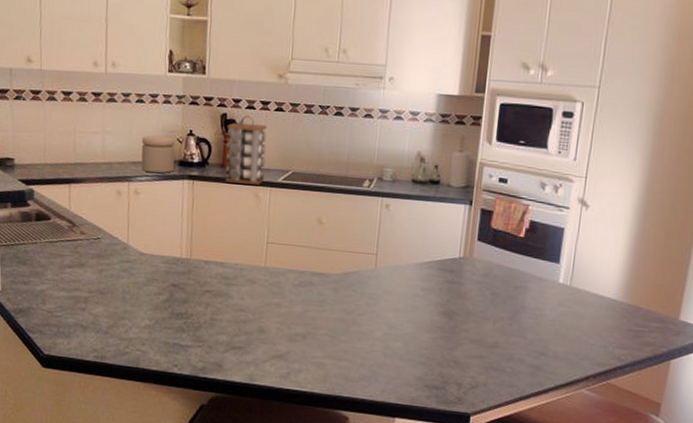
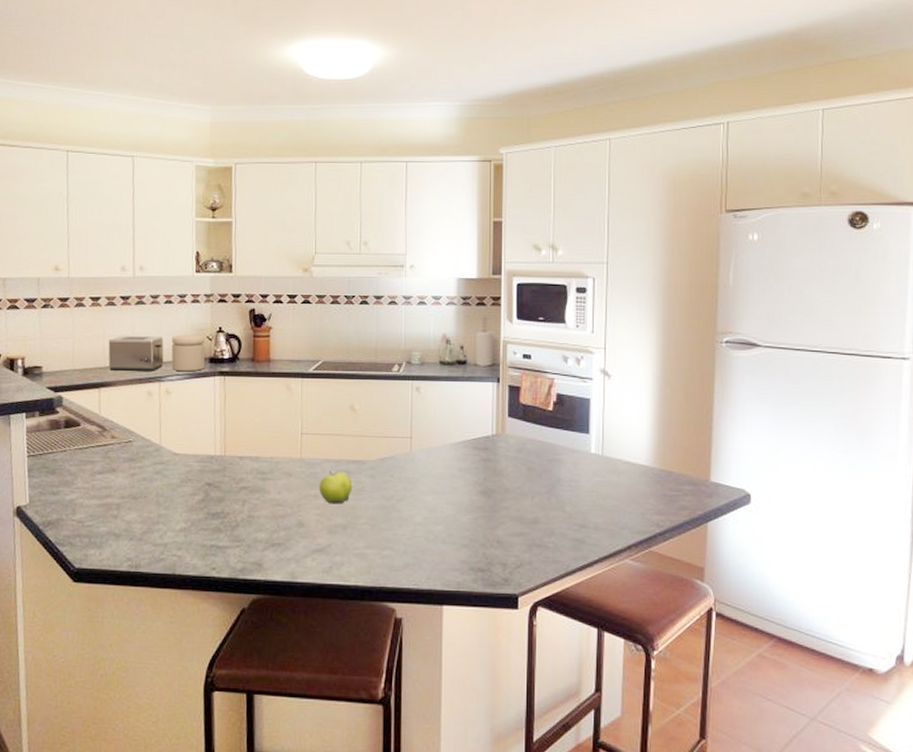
toaster: none [79,133,134,172] -> present [108,336,164,372]
spice rack: present [225,115,267,186] -> none [255,309,296,378]
fruit: none [281,281,315,314] -> present [319,471,353,504]

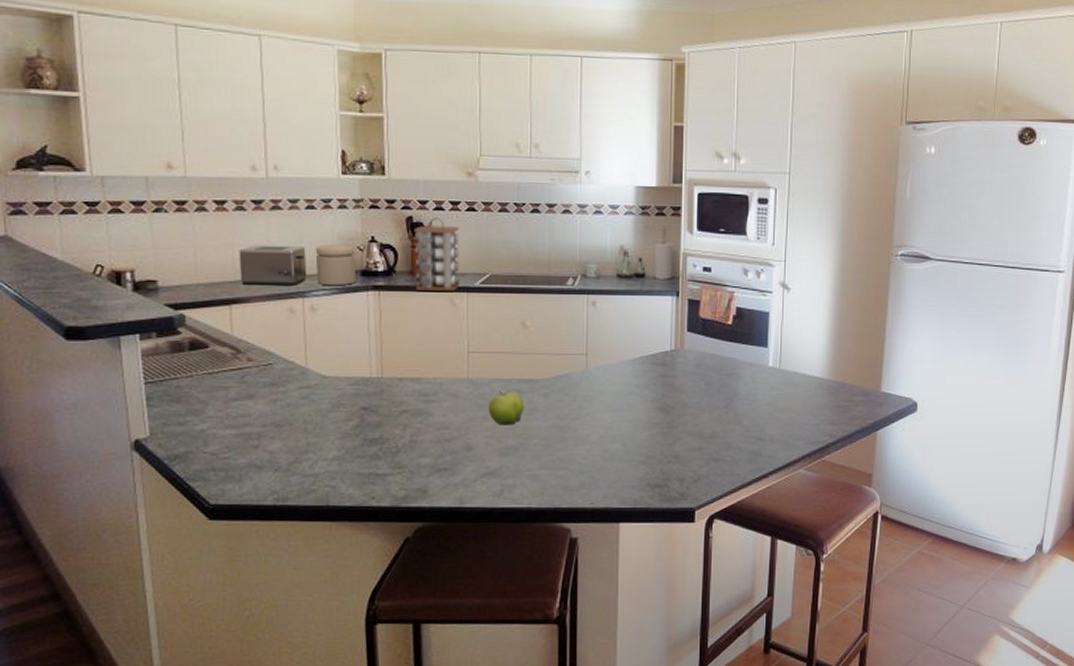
spice rack: none [255,309,296,378] -> present [413,217,460,292]

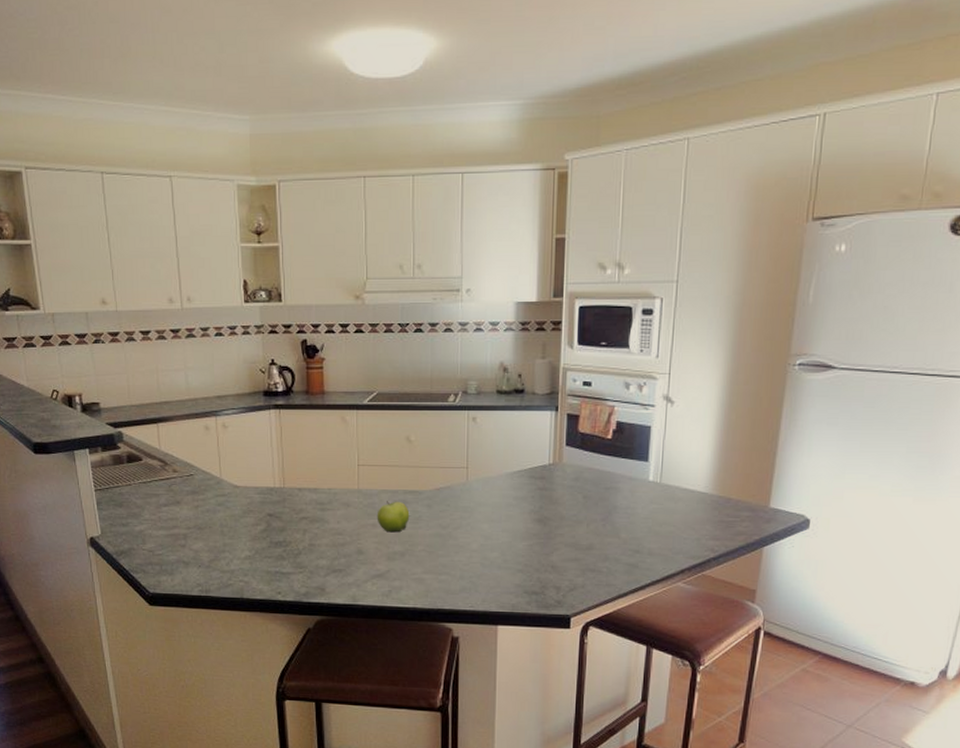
toaster: present [239,246,307,287] -> none [162,371,219,407]
jar: present [315,244,357,286] -> none [224,368,260,406]
spice rack: present [413,217,460,292] -> none [308,340,349,410]

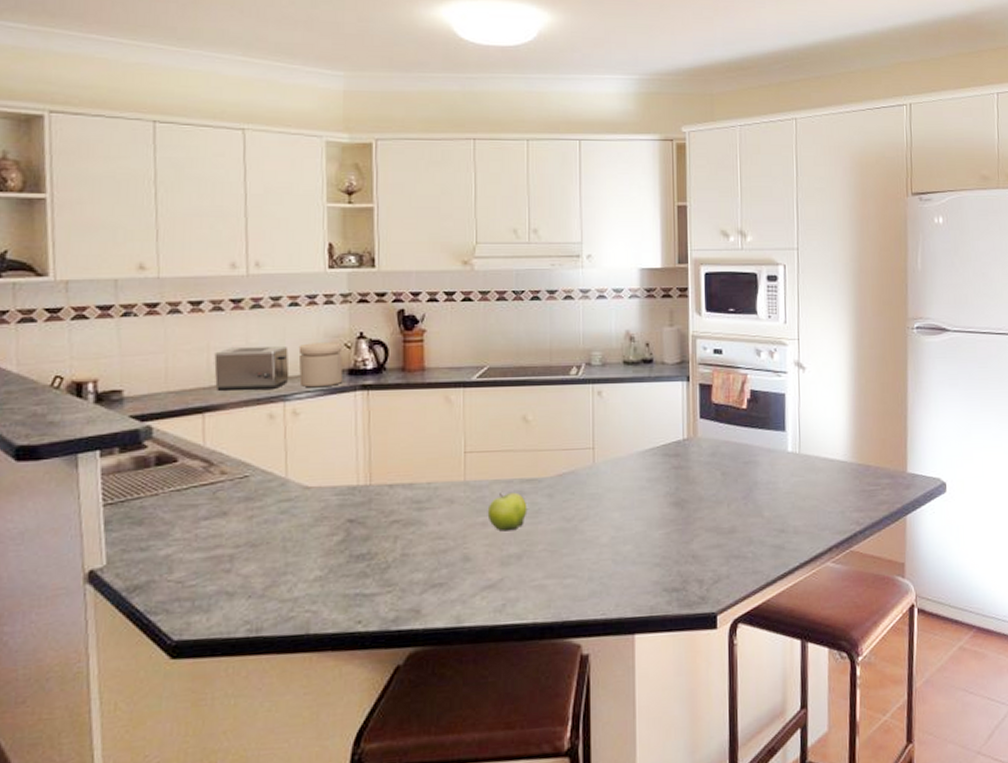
toaster: none [162,371,219,407] -> present [214,347,290,392]
jar: none [224,368,260,406] -> present [298,342,344,388]

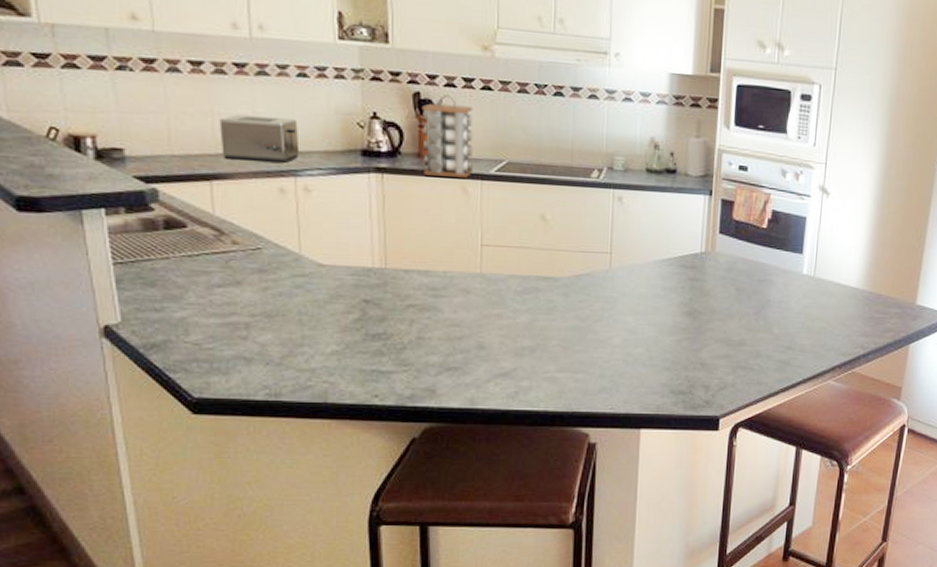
jar: present [298,342,344,388] -> none [308,118,357,166]
spice rack: none [405,309,455,389] -> present [421,94,473,179]
fruit: present [487,492,527,531] -> none [502,288,543,325]

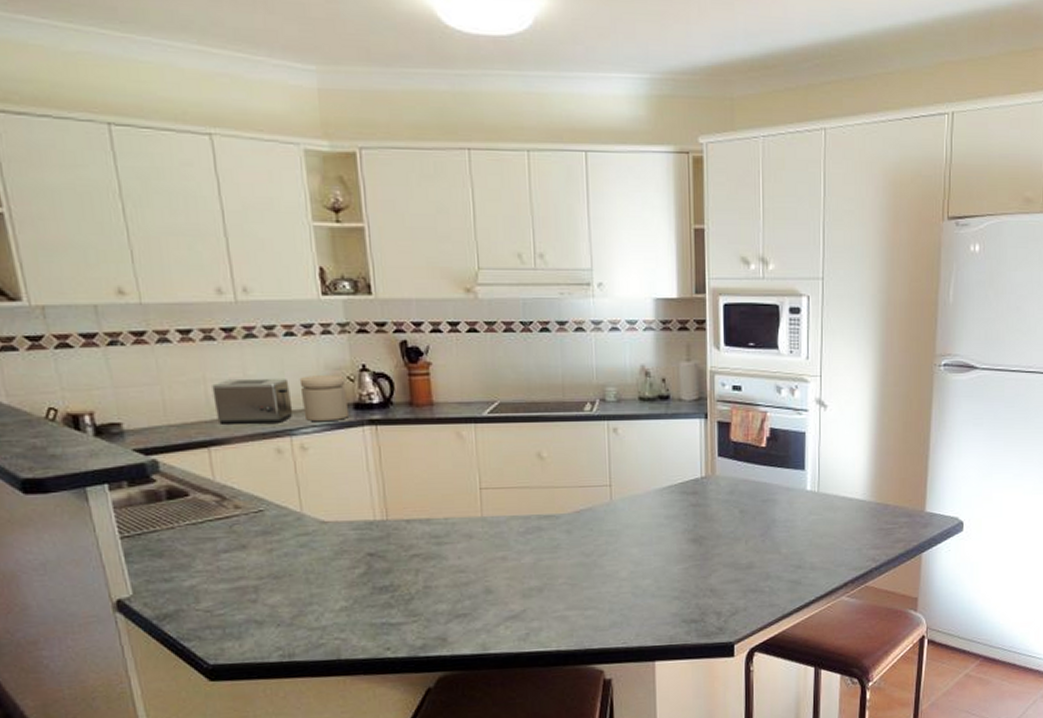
jar: none [308,118,357,166] -> present [299,375,350,422]
spice rack: present [421,94,473,179] -> none [409,341,465,425]

